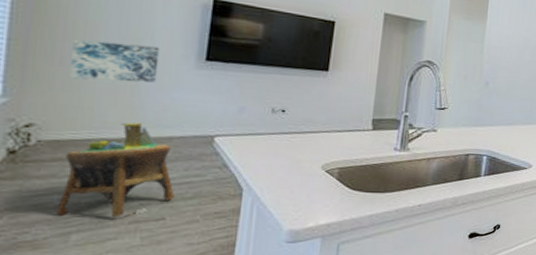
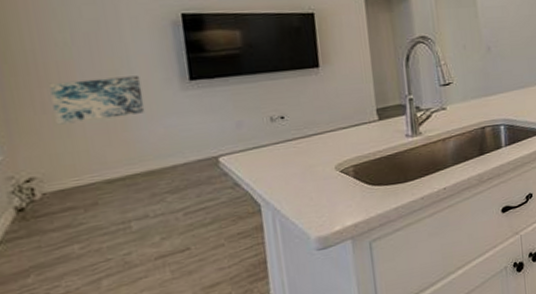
side table: present [56,122,174,217] -> none [74,156,193,265]

